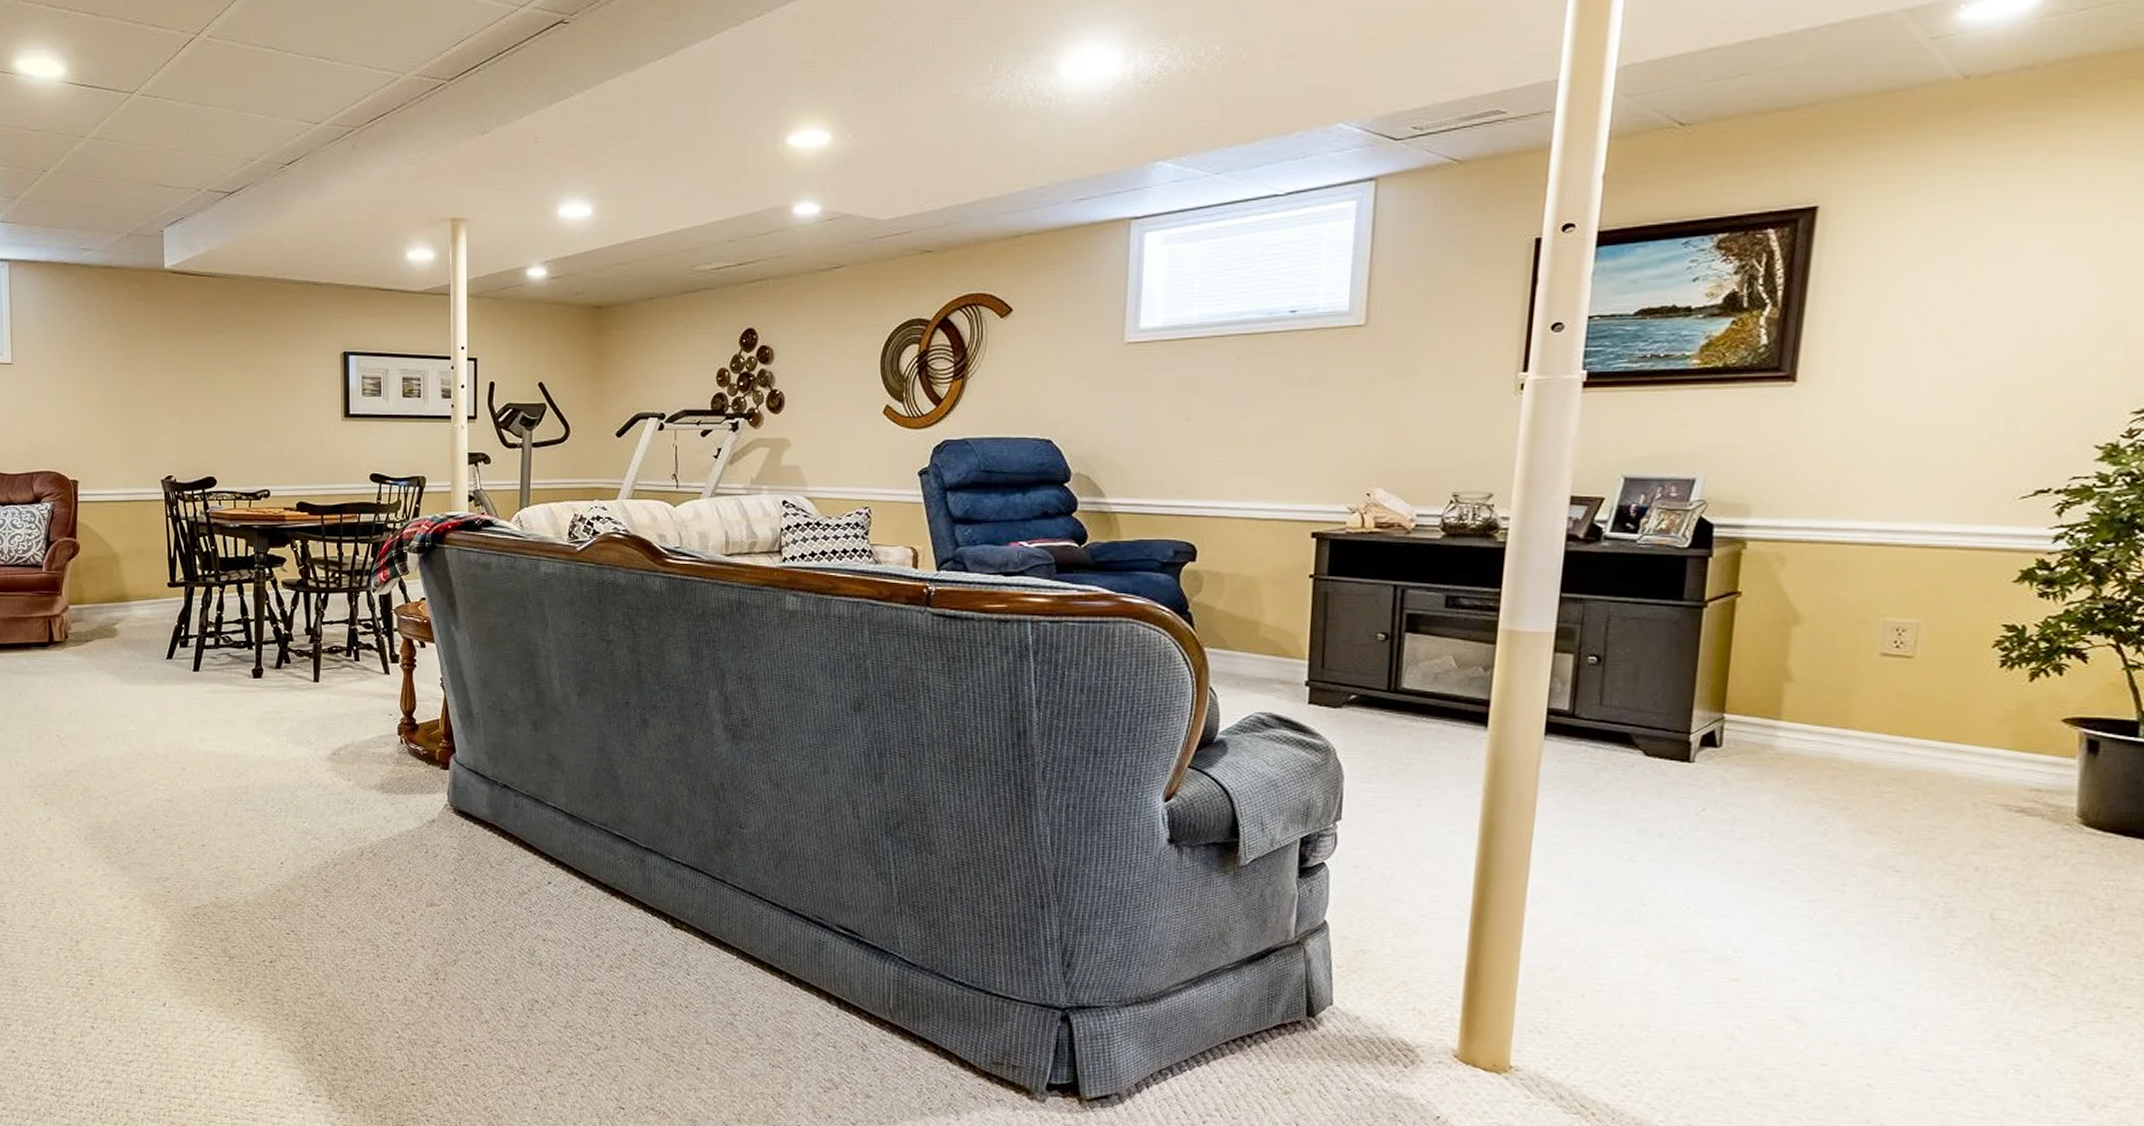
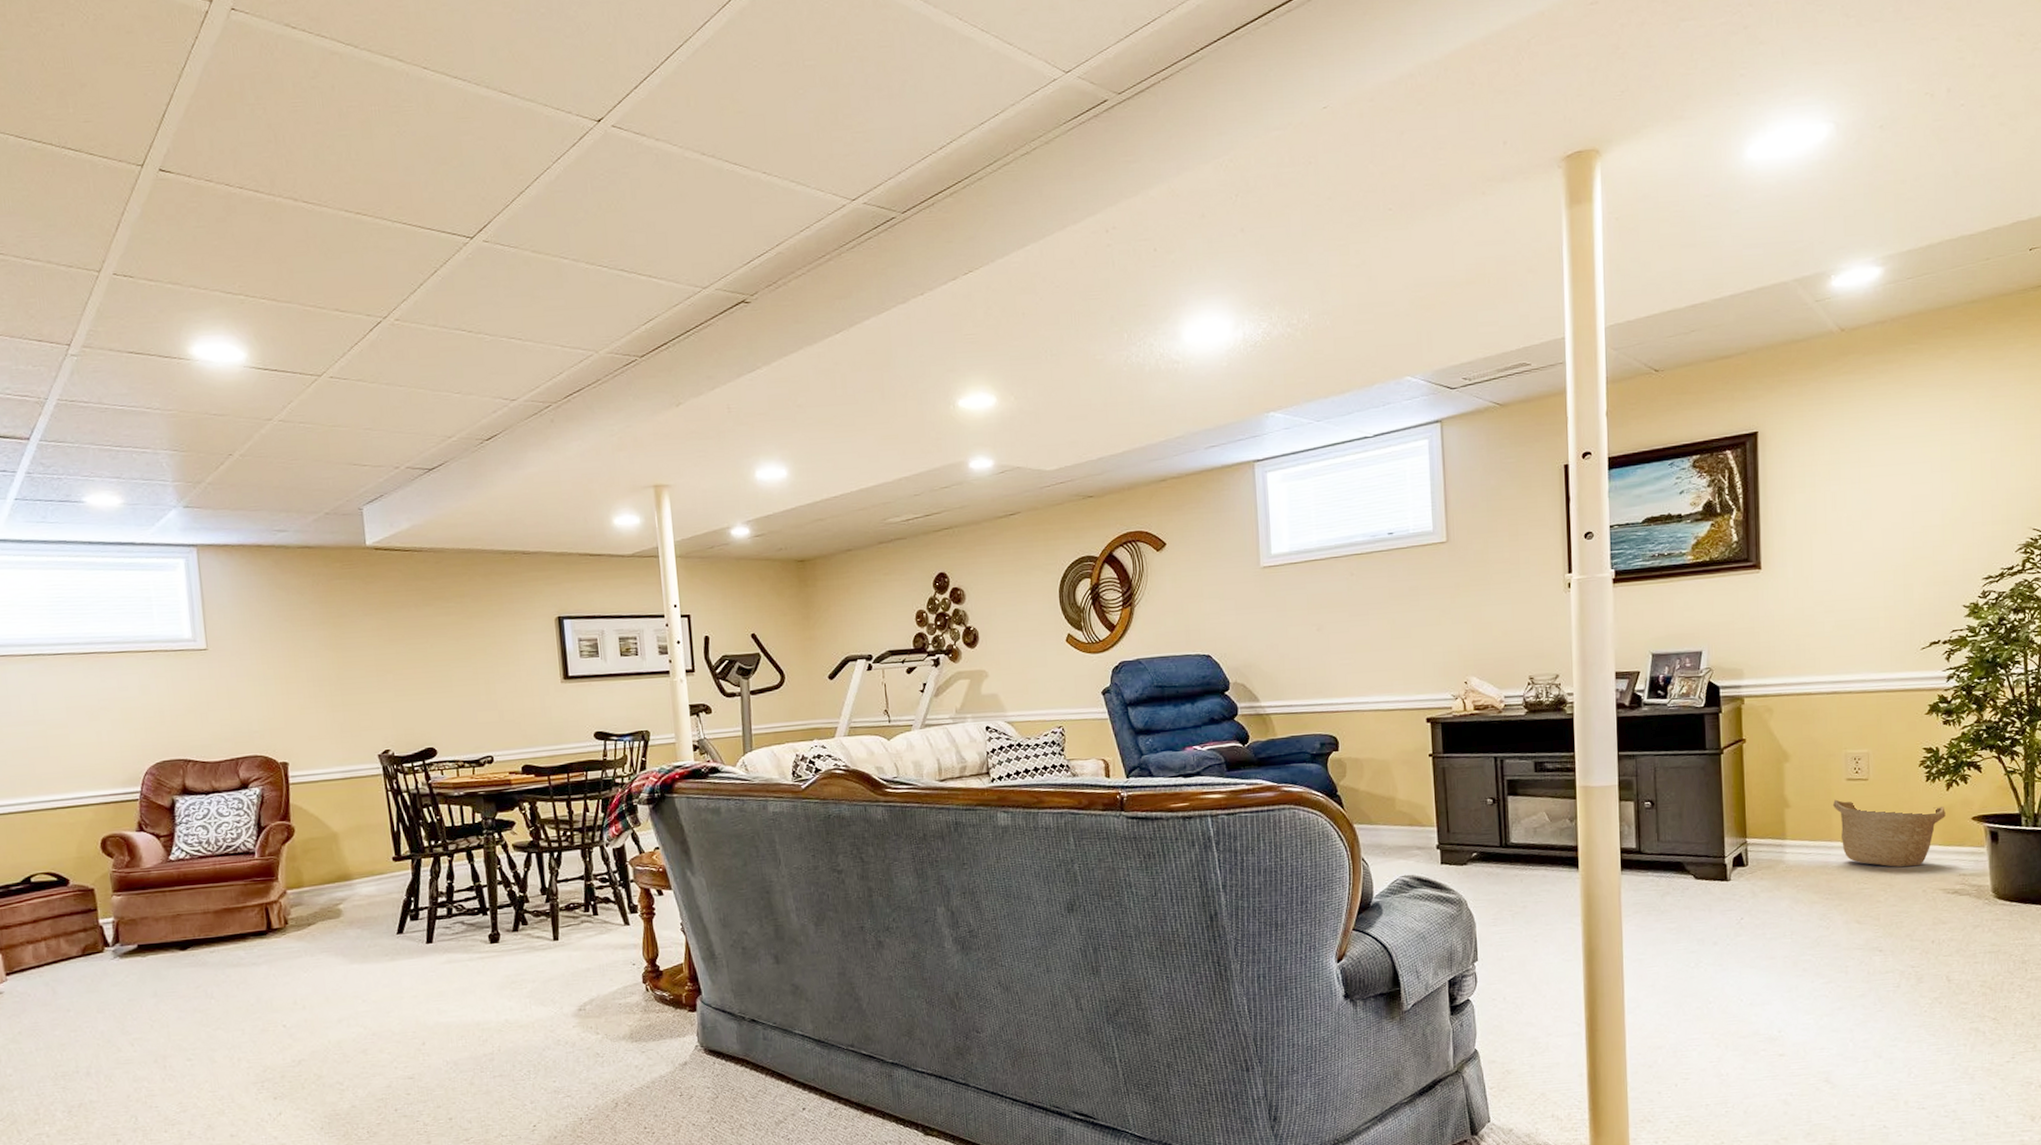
basket: none [1854,677,2023,772] -> present [1832,799,1946,868]

